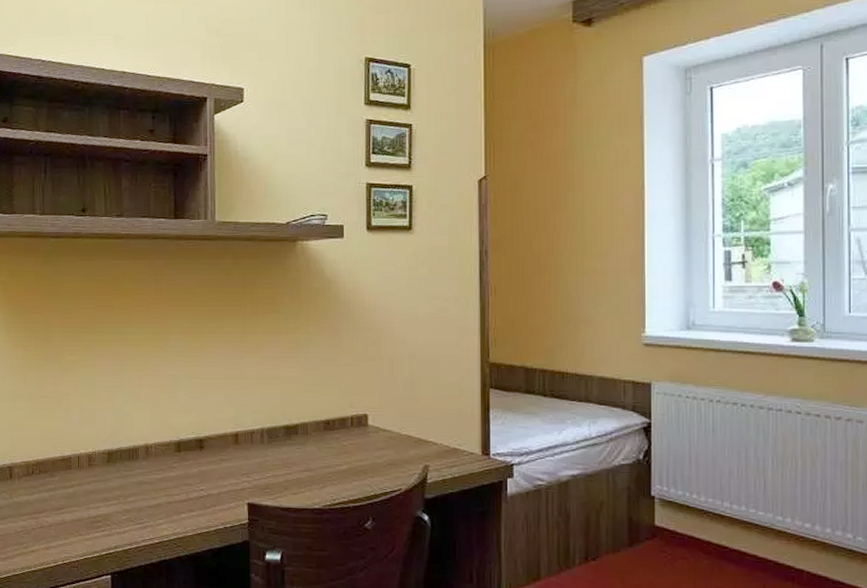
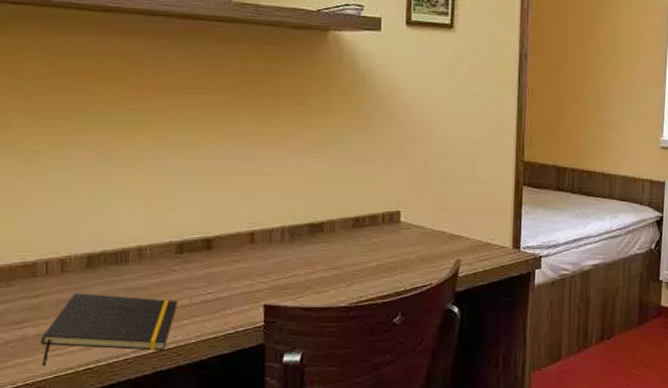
notepad: none [74,485,177,548] -> present [41,293,178,366]

